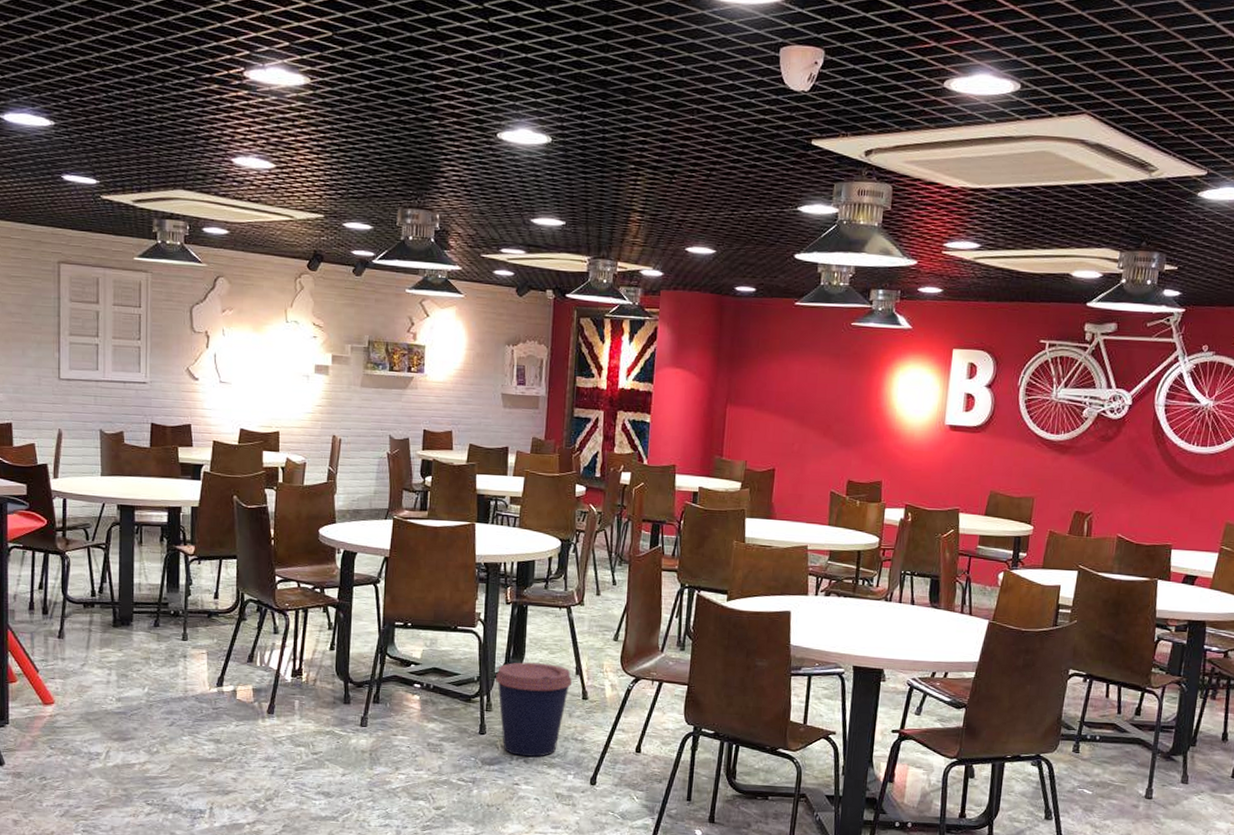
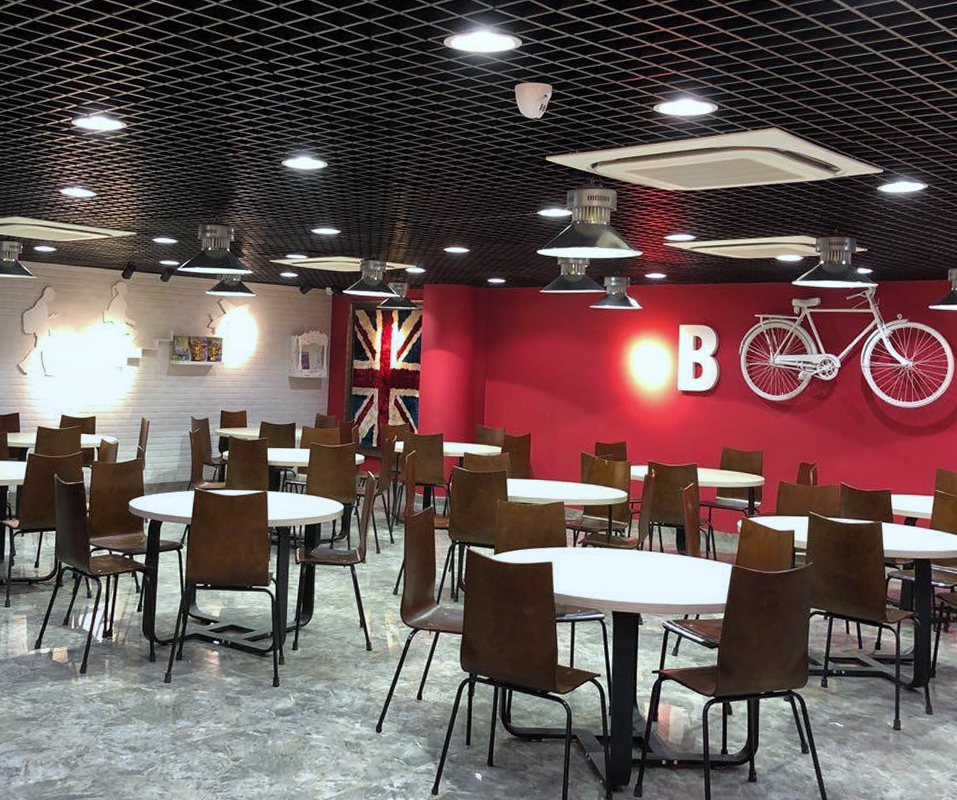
coffee cup: present [495,662,573,757] -> none [286,617,357,707]

